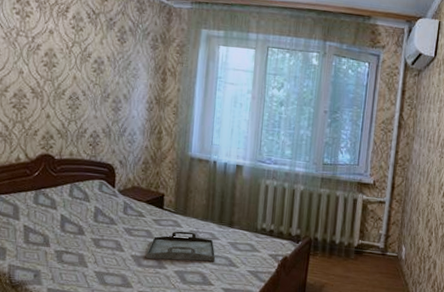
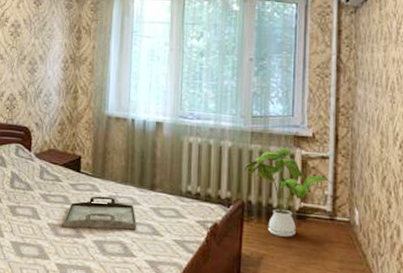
house plant: none [313,192,387,269] -> present [244,147,333,237]

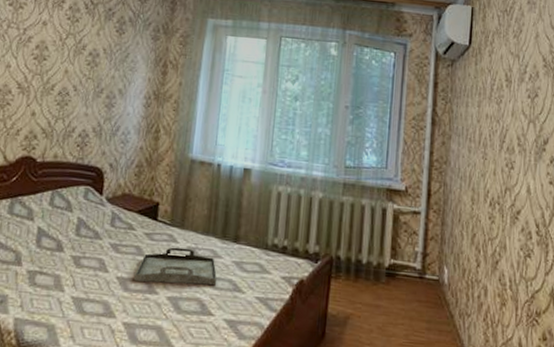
house plant: present [244,147,333,237] -> none [334,200,423,296]

